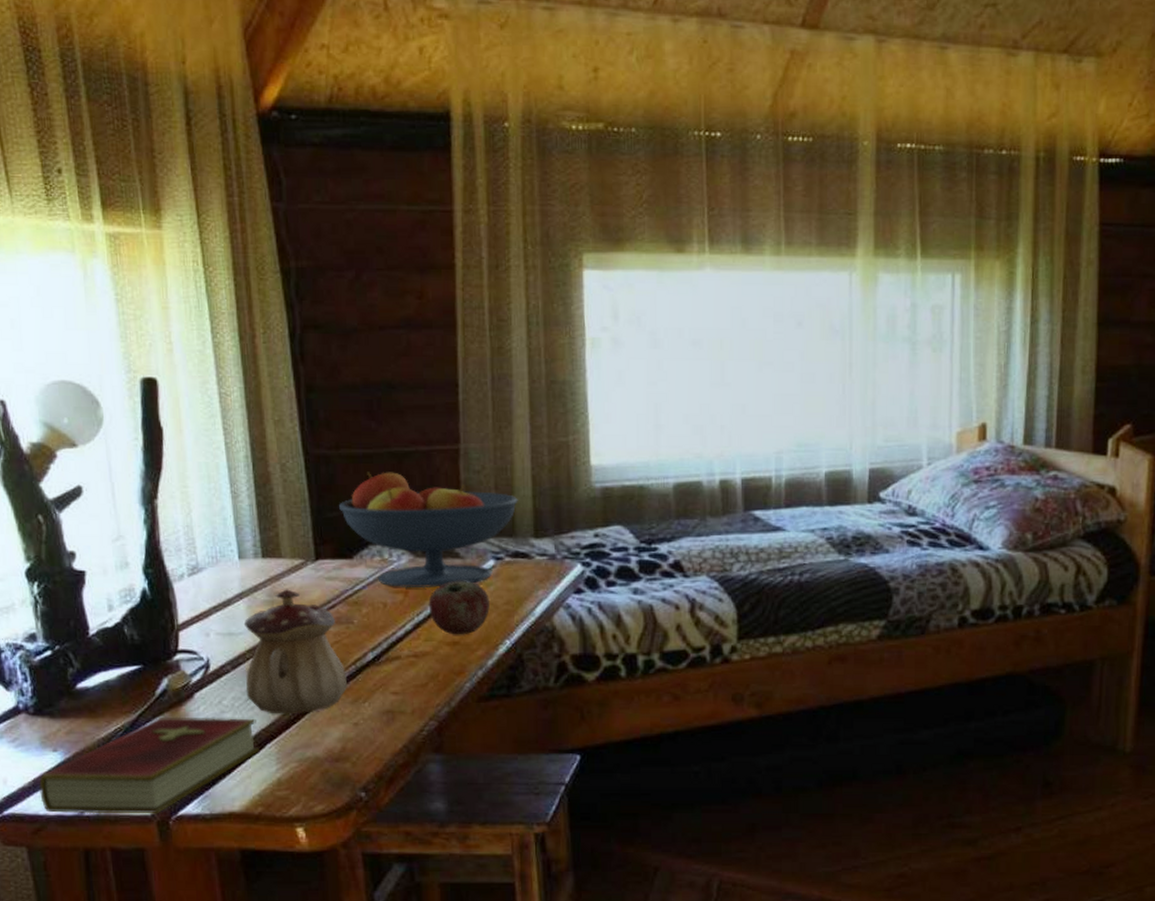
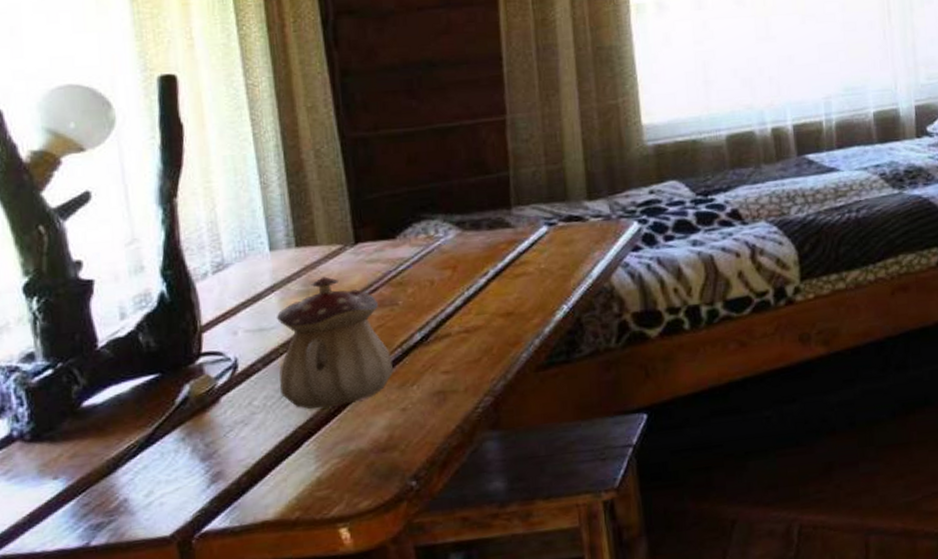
hardcover book: present [39,716,259,814] -> none [36,416,295,549]
fruit bowl: present [339,471,518,589] -> none [379,148,569,264]
apple: present [428,581,490,635] -> none [479,250,545,306]

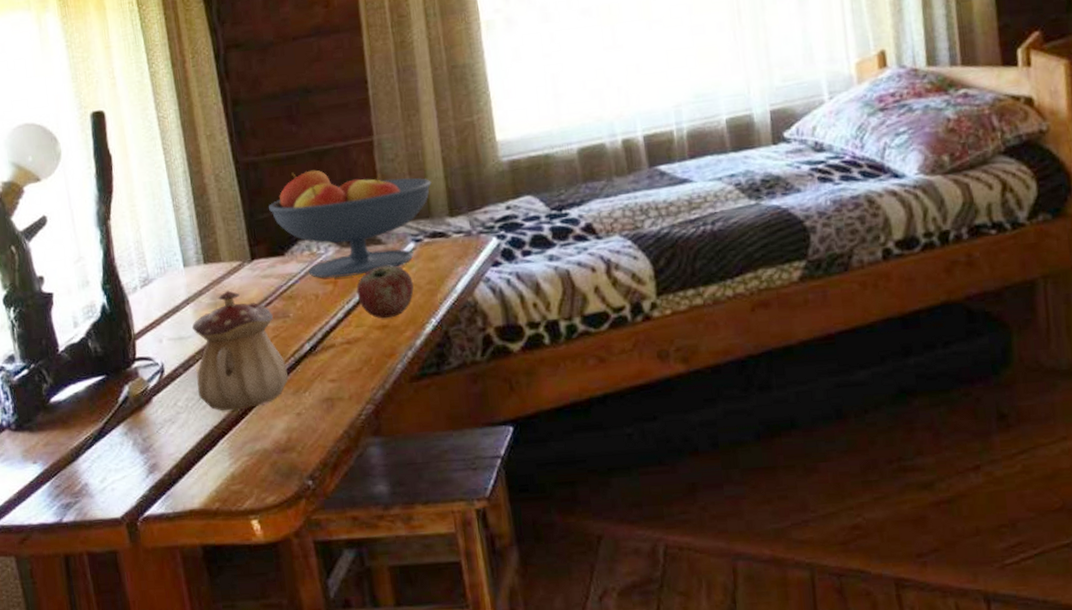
fruit bowl: none [379,148,569,264] -> present [269,169,432,279]
apple: none [479,250,545,306] -> present [356,265,414,319]

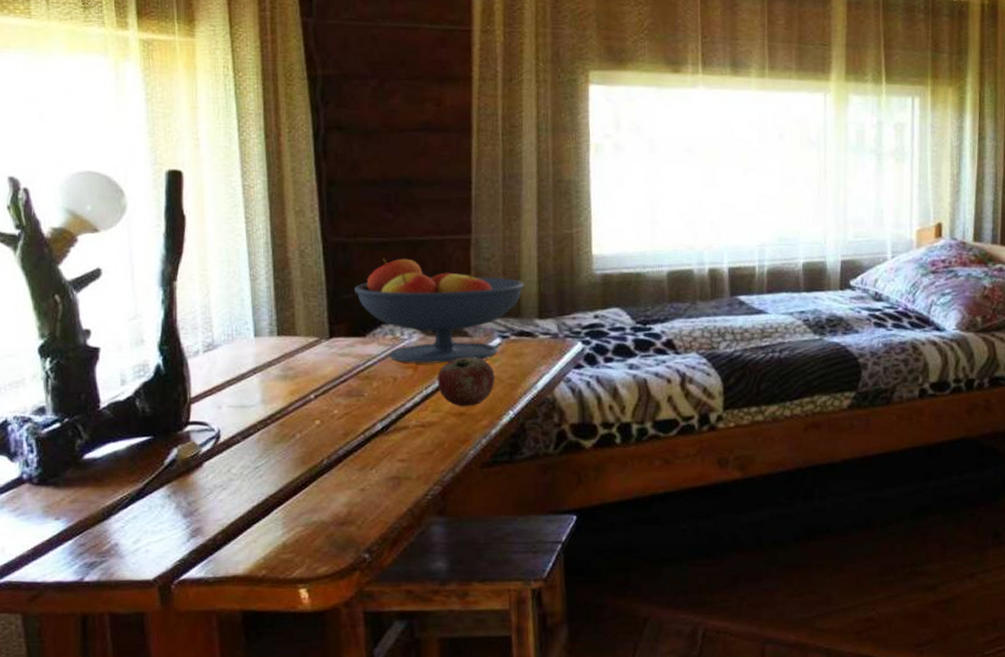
teapot: present [191,290,289,411] -> none [256,364,356,481]

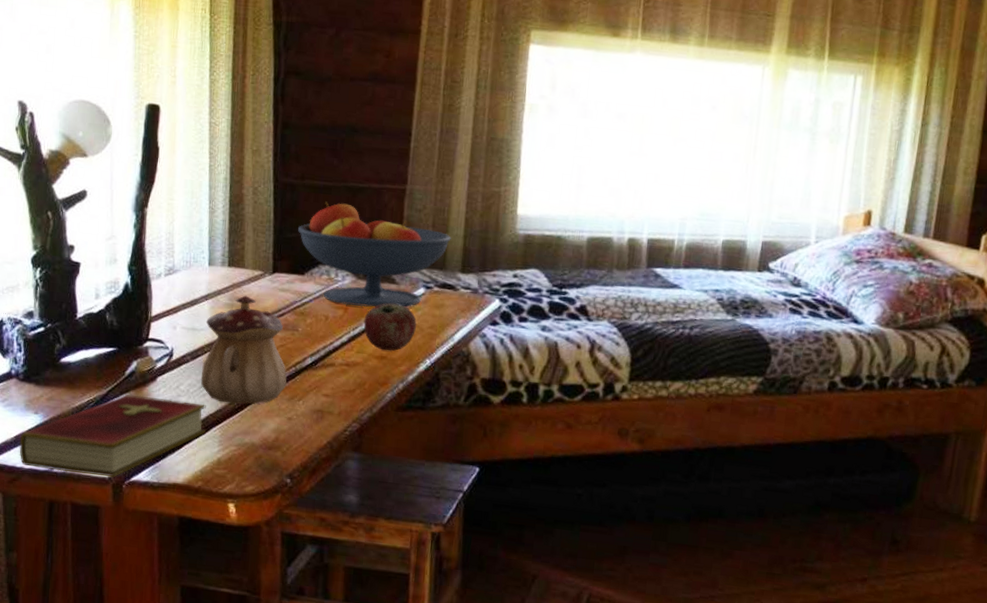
hardcover book: none [39,485,266,580] -> present [19,394,206,478]
teapot: none [256,364,356,481] -> present [201,295,287,404]

